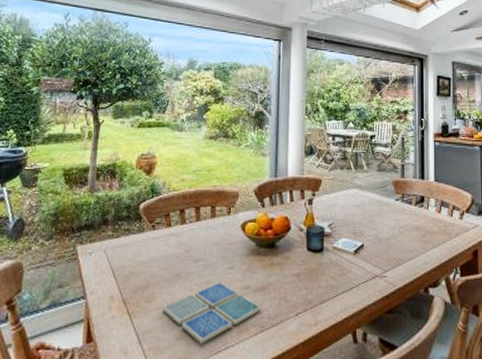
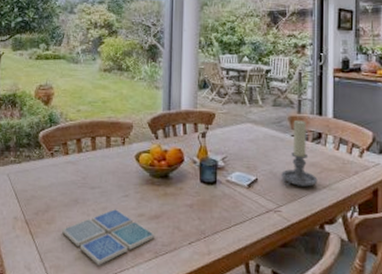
candle holder: none [387,184,421,250] -> present [281,119,318,187]

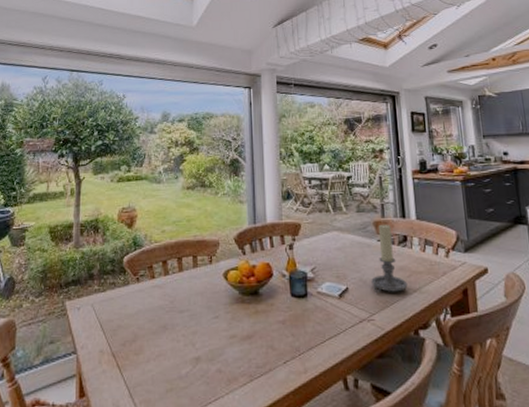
drink coaster: present [62,208,155,265] -> none [151,331,249,395]

